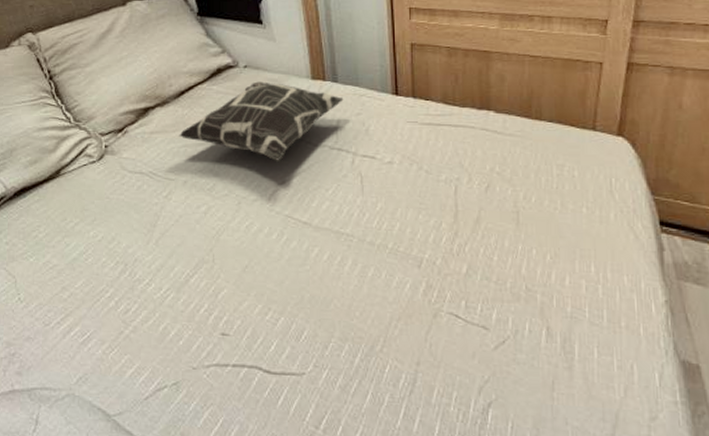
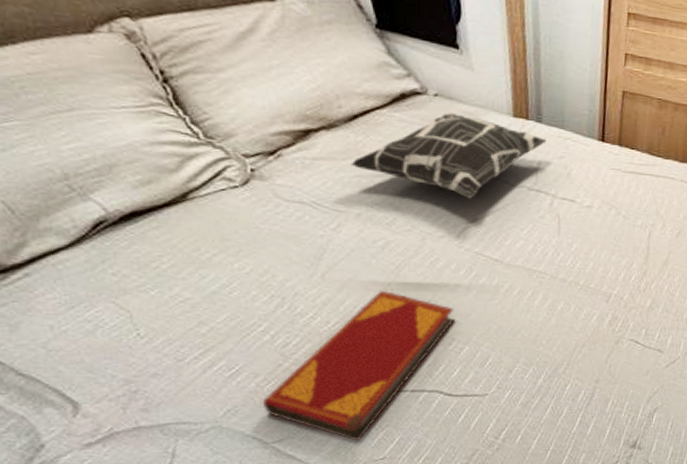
hardback book: none [108,257,269,420] -> present [263,291,454,441]

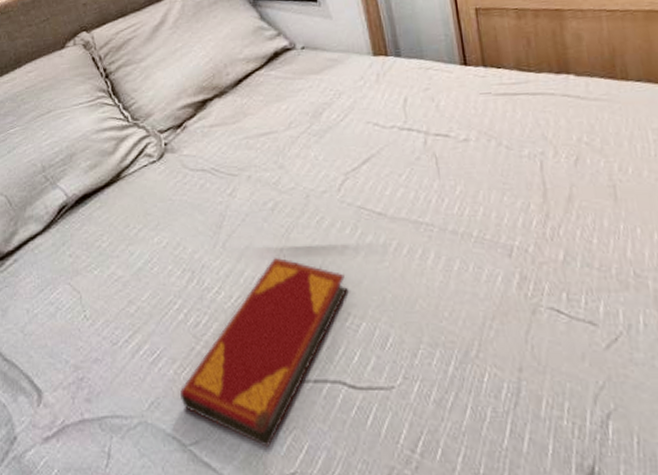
decorative pillow: present [351,113,547,199] -> none [239,62,409,147]

